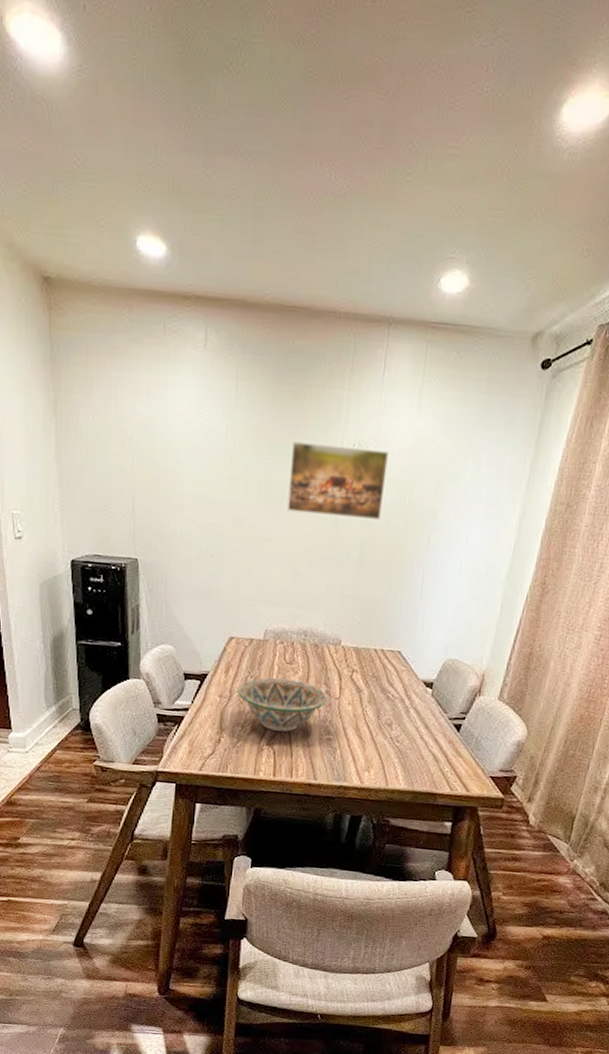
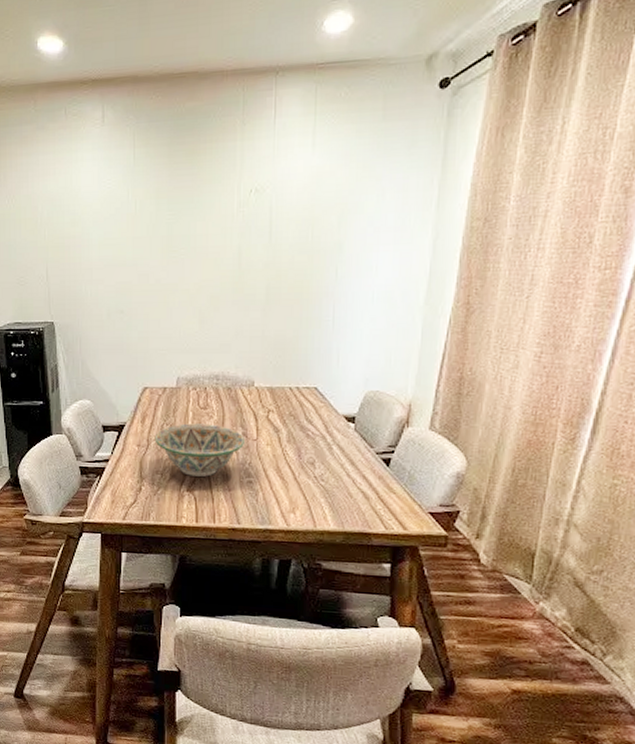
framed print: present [287,442,389,519] -> none [190,192,287,262]

